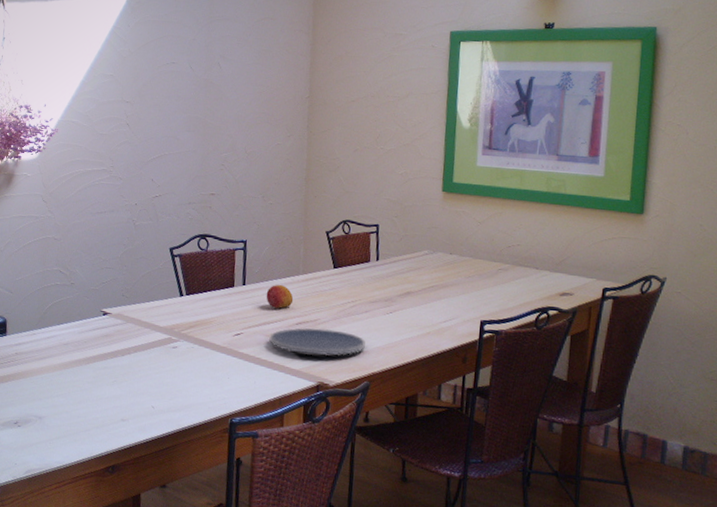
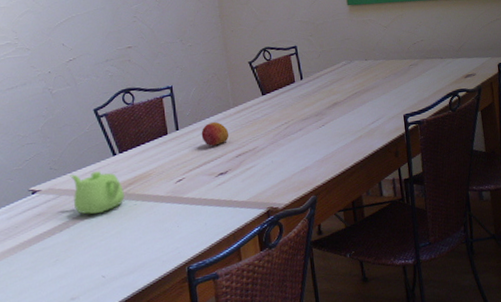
teapot: none [138,305,185,348] -> present [70,171,124,215]
plate: present [269,328,365,356] -> none [212,153,306,185]

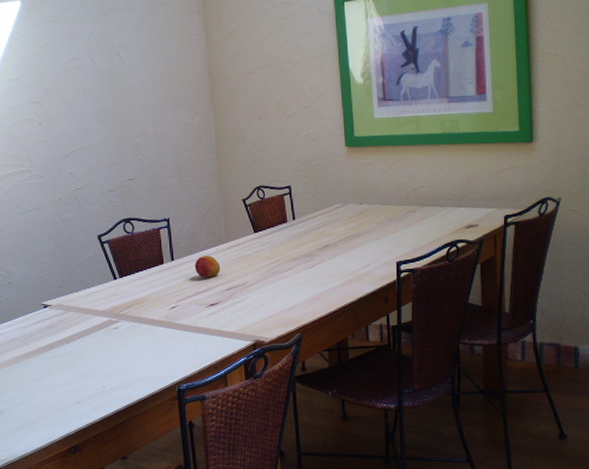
teapot: present [70,171,124,215] -> none [76,292,123,331]

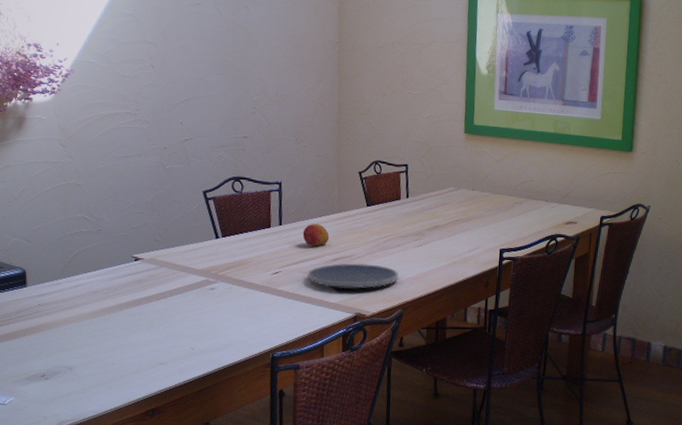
plate: none [203,290,293,317] -> present [307,263,398,288]

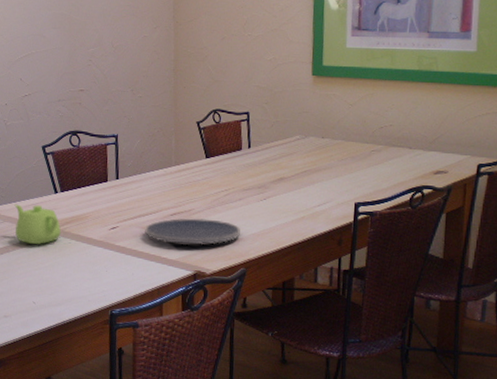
teapot: none [172,249,222,291] -> present [14,204,61,245]
fruit: present [302,223,330,246] -> none [139,176,167,201]

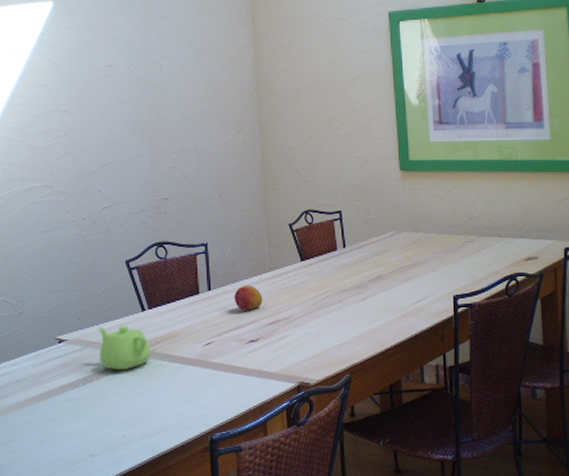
fruit: none [139,176,167,201] -> present [234,284,263,310]
plate: present [145,218,240,245] -> none [242,325,342,355]

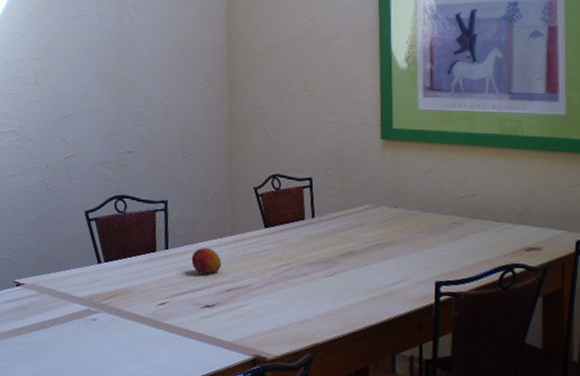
teapot: present [97,326,151,371] -> none [54,274,104,321]

